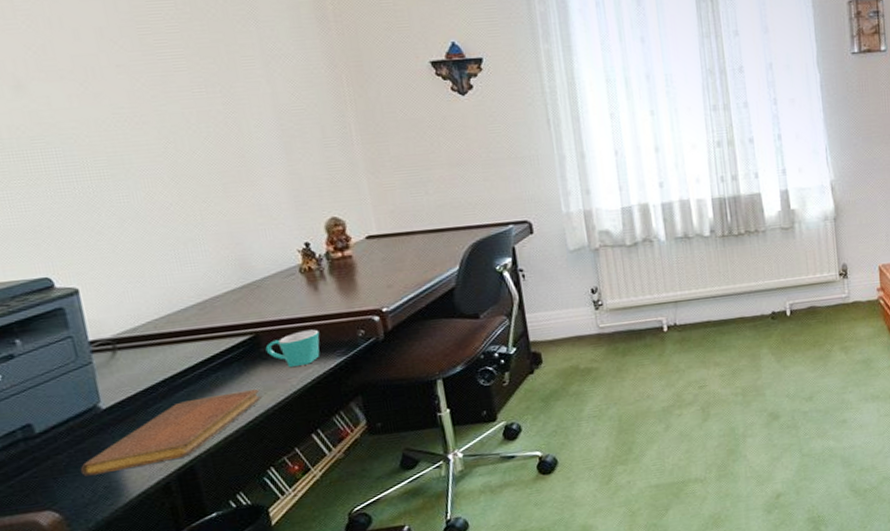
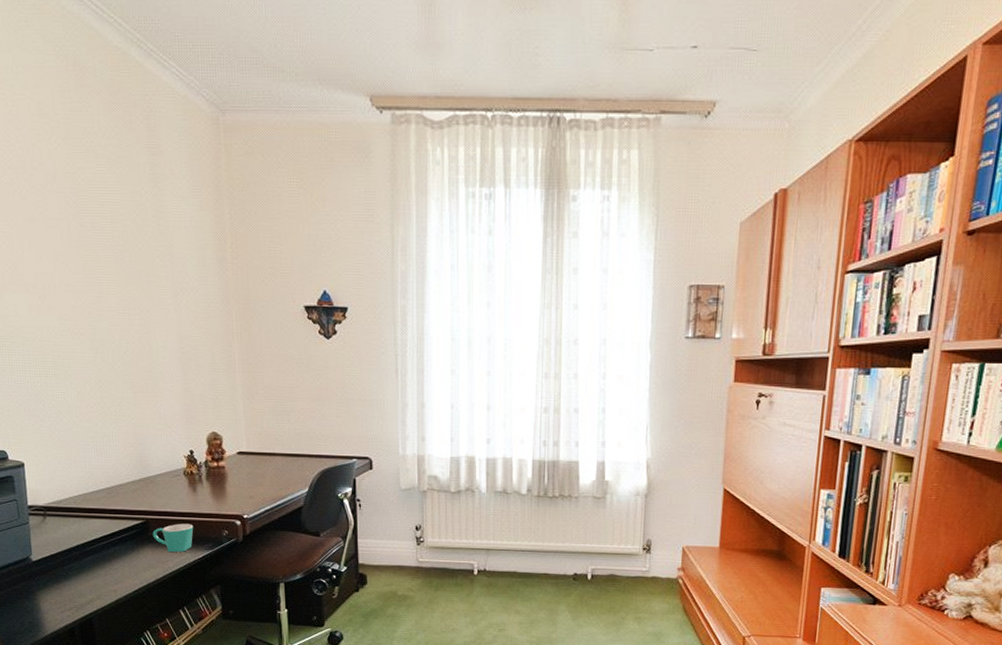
notebook: present [80,389,262,476] -> none [14,565,146,612]

